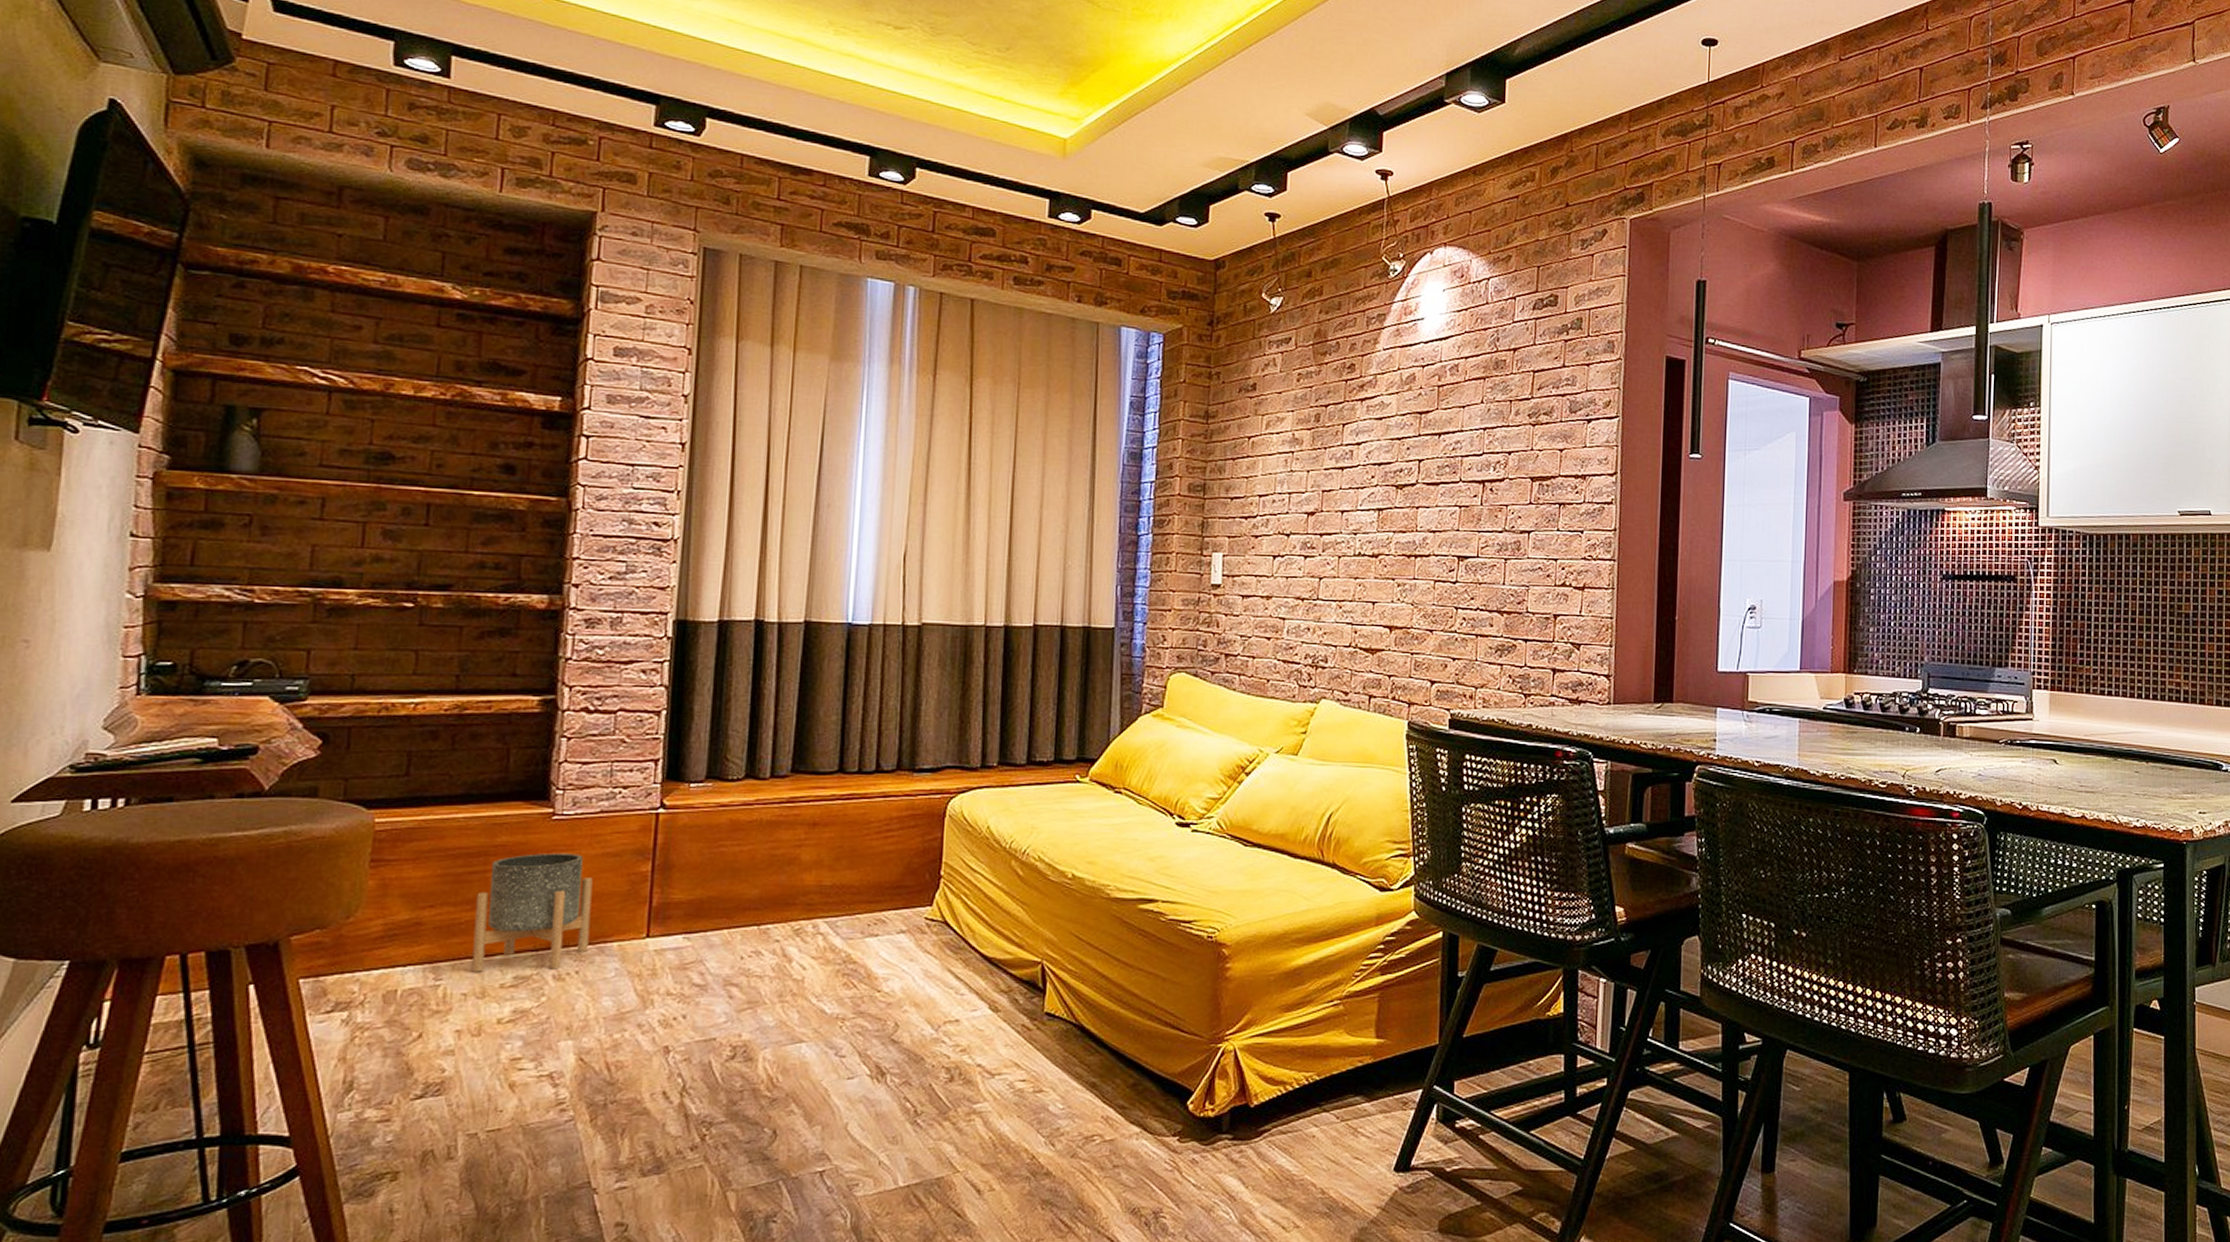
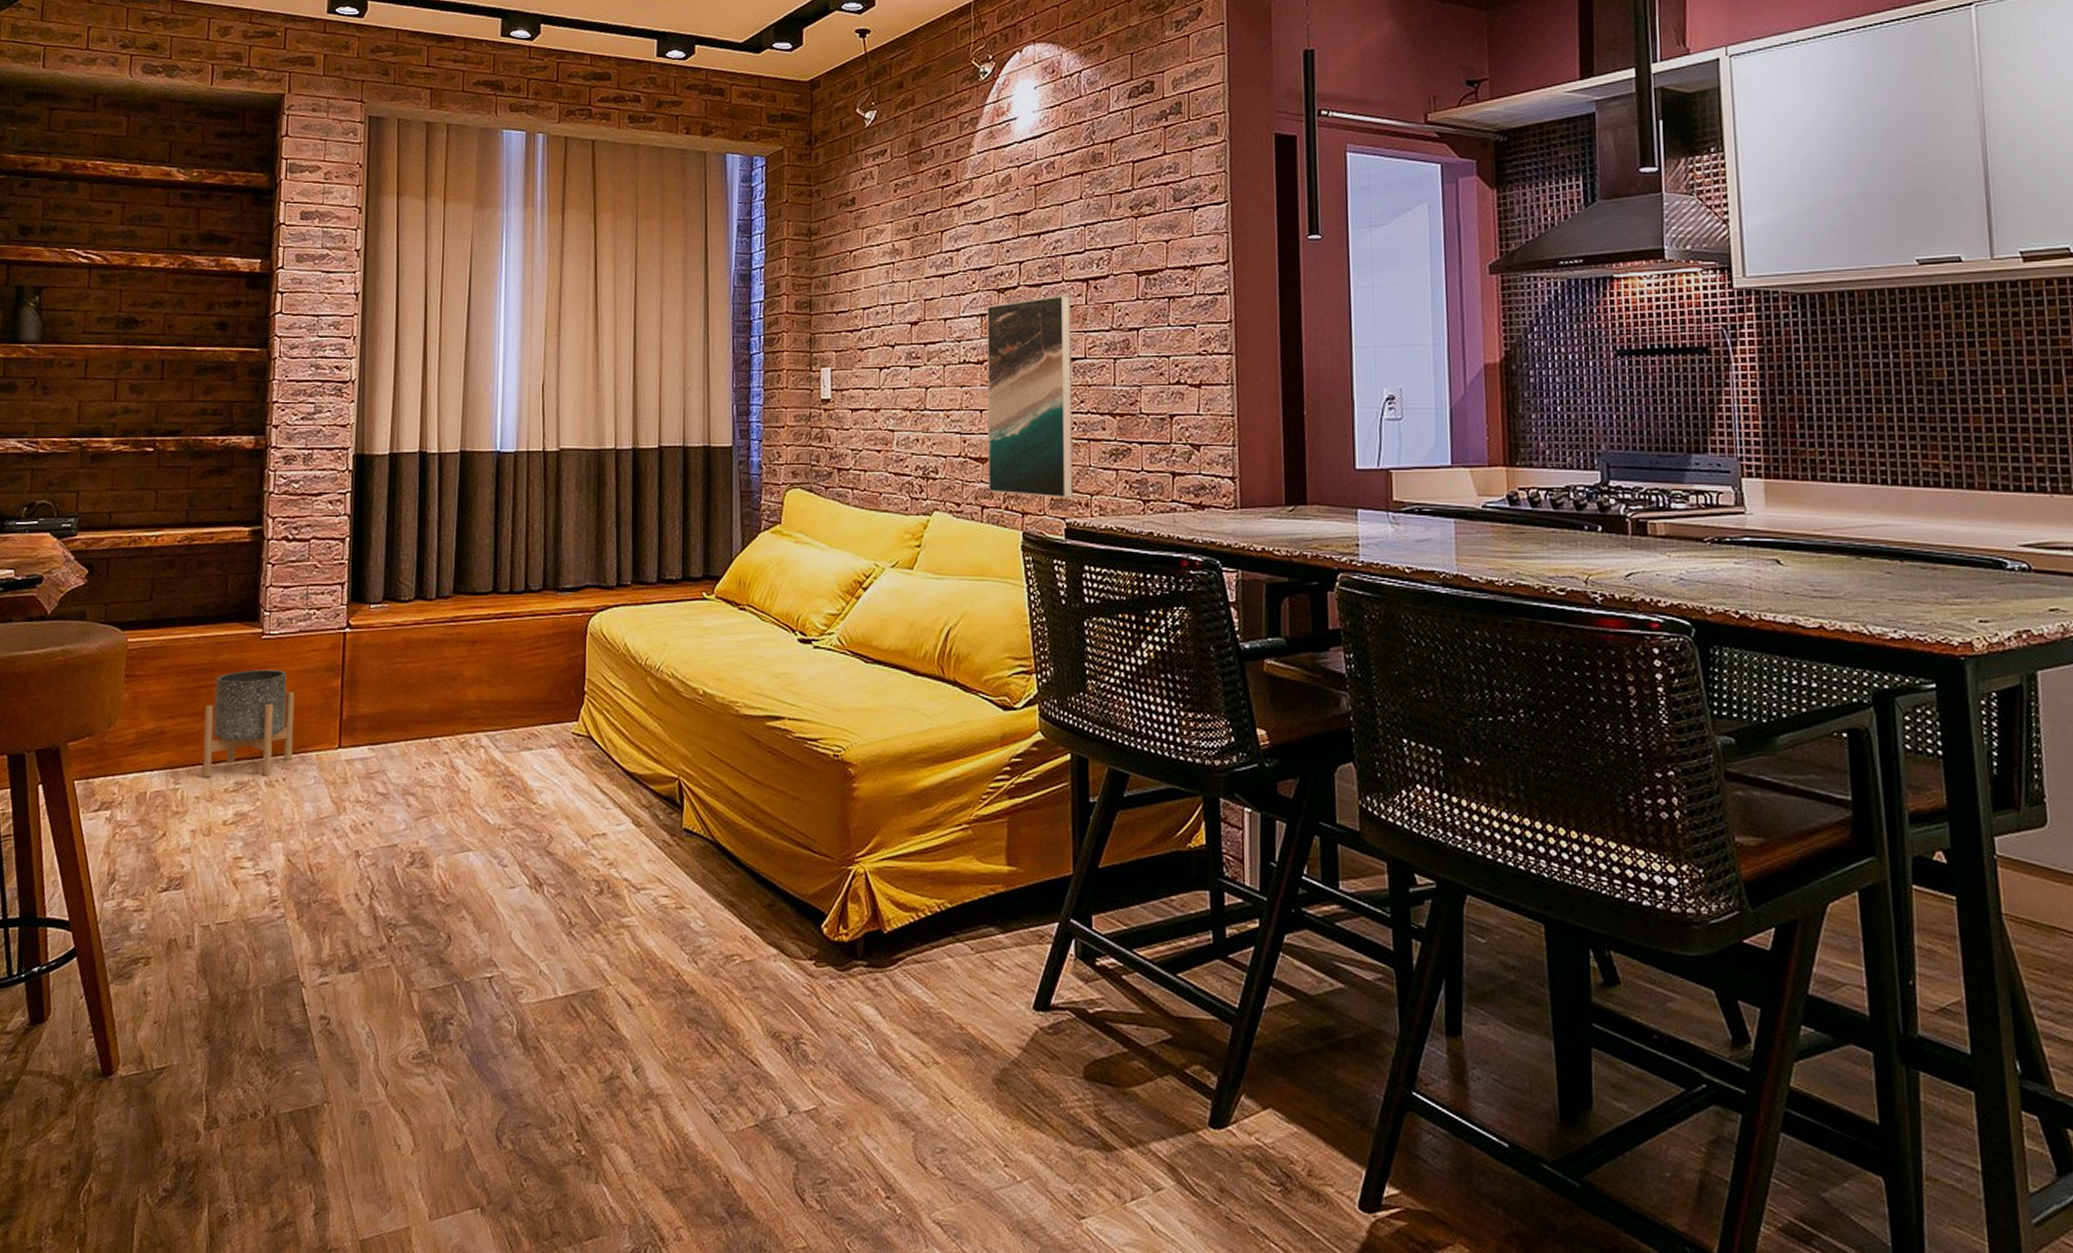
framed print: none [1377,495,1466,690] -> present [987,295,1073,498]

